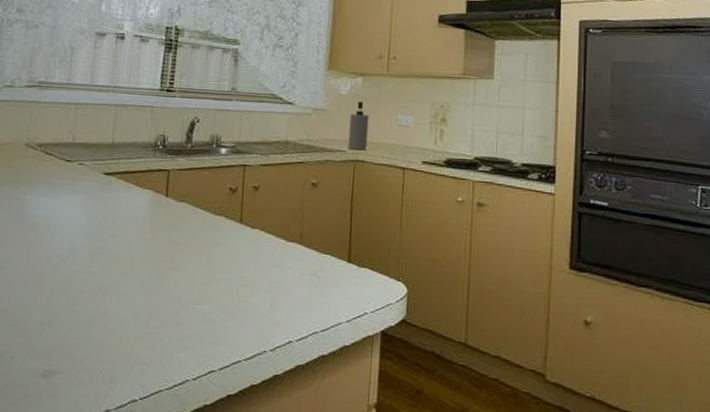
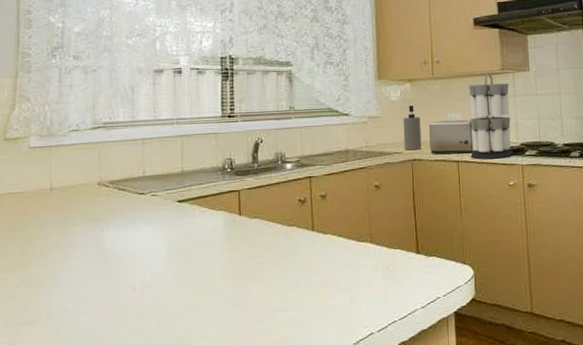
toaster: none [375,121,426,162] -> present [429,119,477,155]
spice rack: none [418,76,469,171] -> present [468,73,514,160]

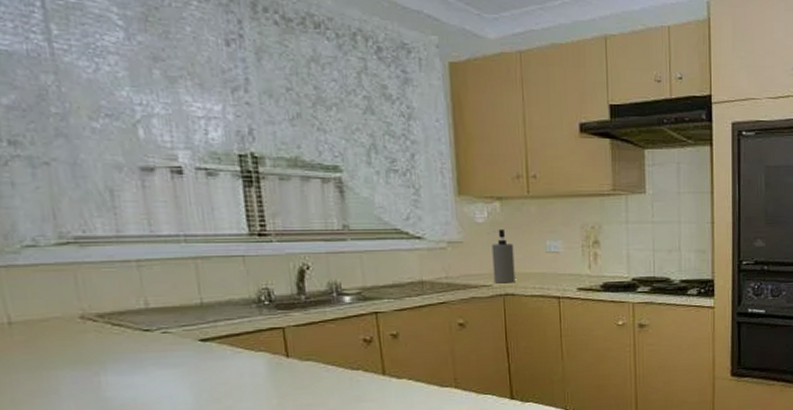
toaster: present [429,119,477,155] -> none [524,248,582,290]
spice rack: present [468,73,514,160] -> none [572,194,624,296]

